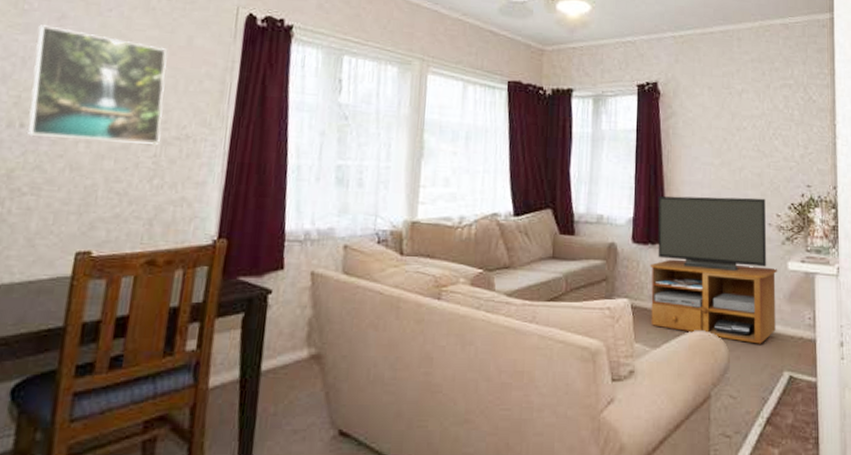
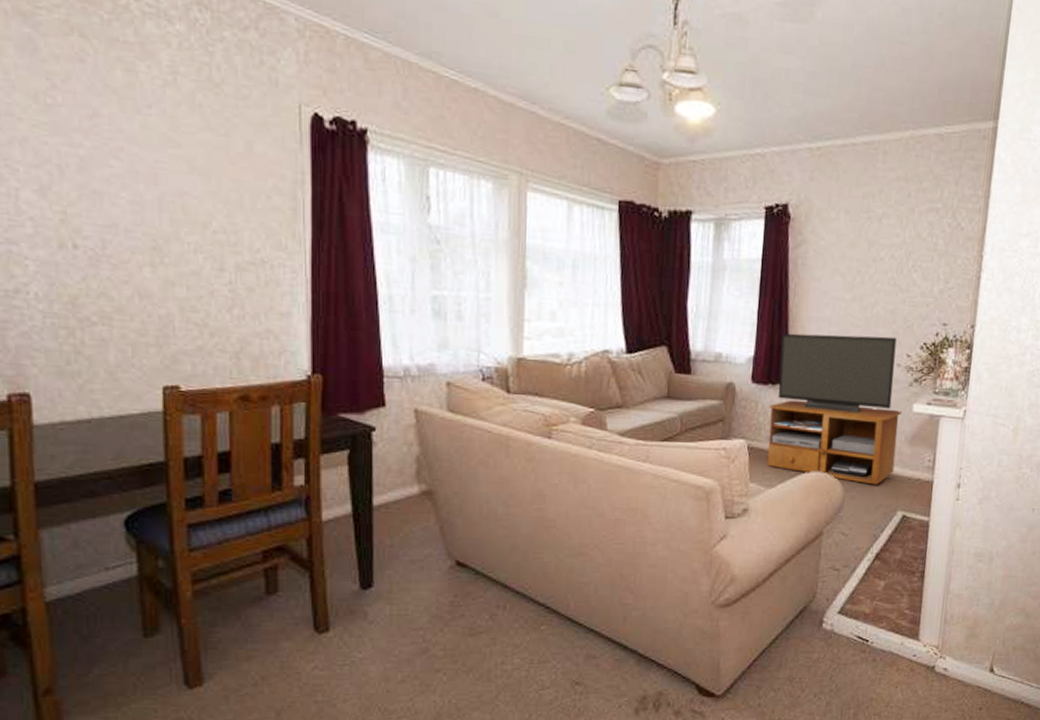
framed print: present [26,25,167,146] -> none [69,124,233,271]

